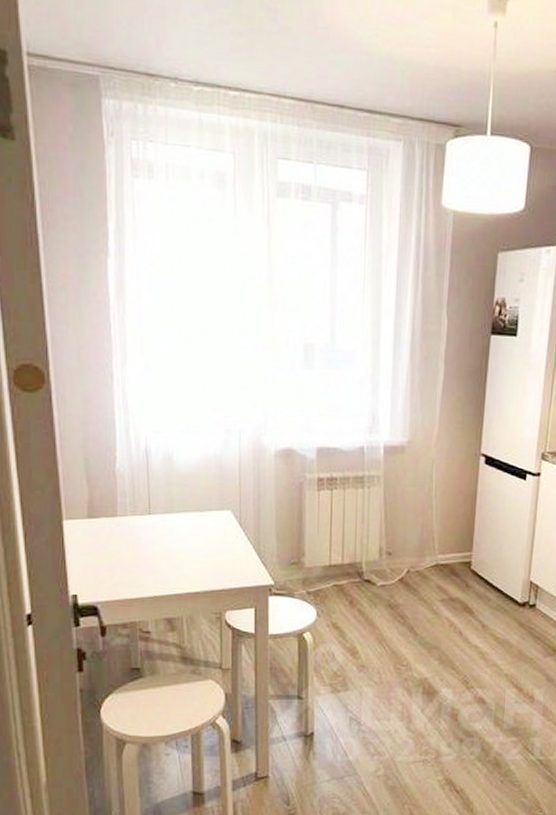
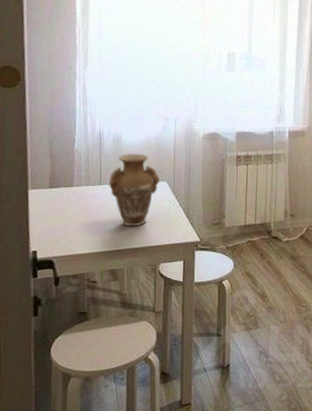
vase: none [159,475,222,566] -> present [108,154,160,227]

